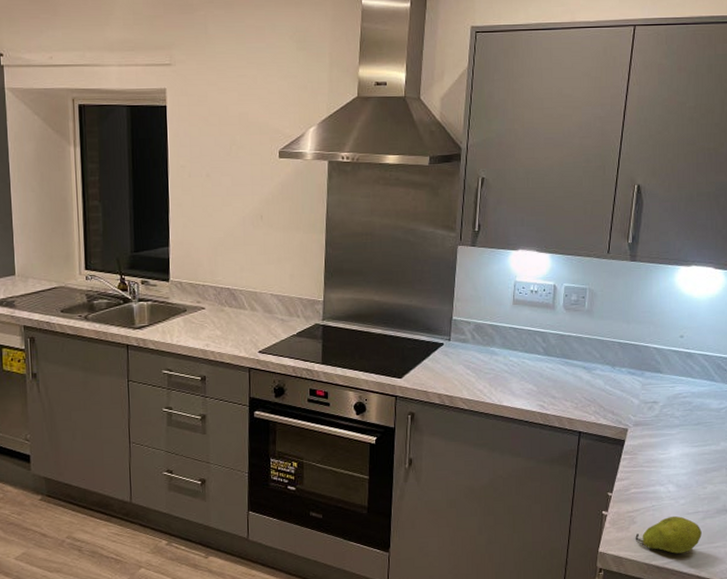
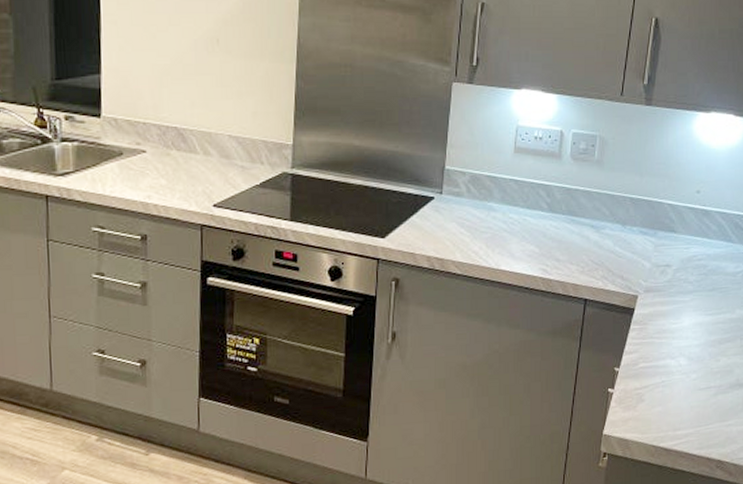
fruit: present [635,516,702,554] -> none [643,392,713,434]

